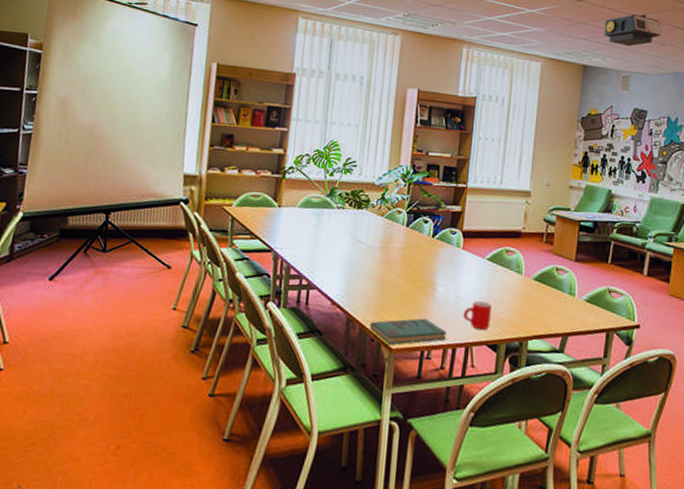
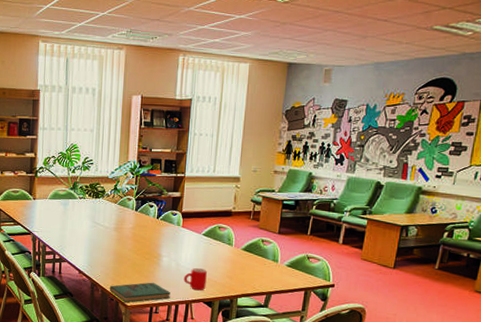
projector: present [604,14,661,47] -> none [308,10,364,42]

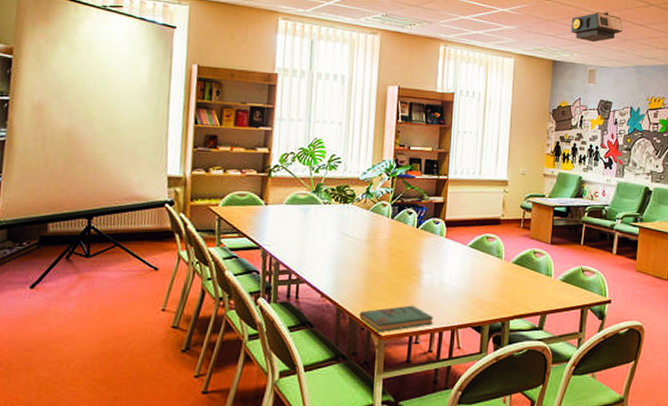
mug: present [184,267,207,291] -> none [448,285,475,314]
projector: none [308,10,364,42] -> present [571,12,622,43]

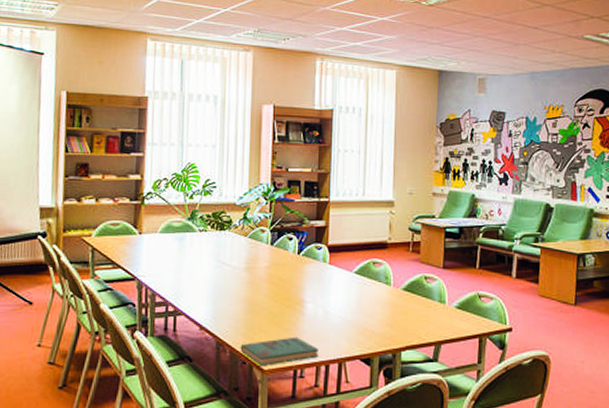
projector: present [571,12,622,43] -> none [457,15,514,49]

